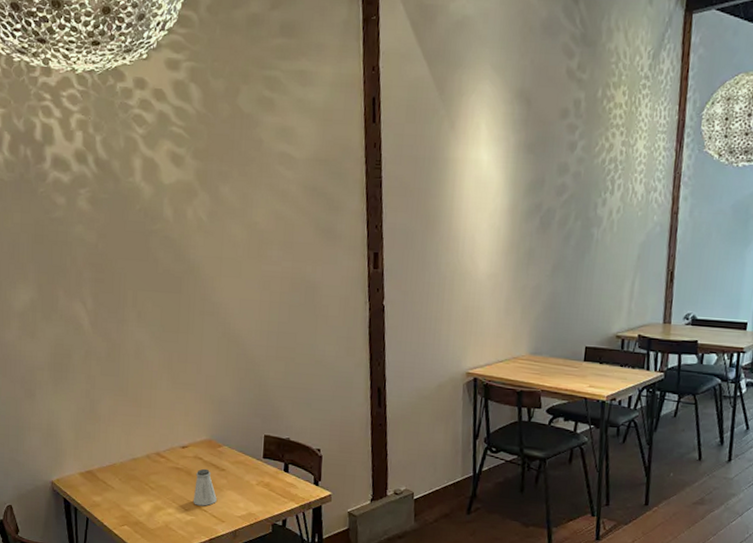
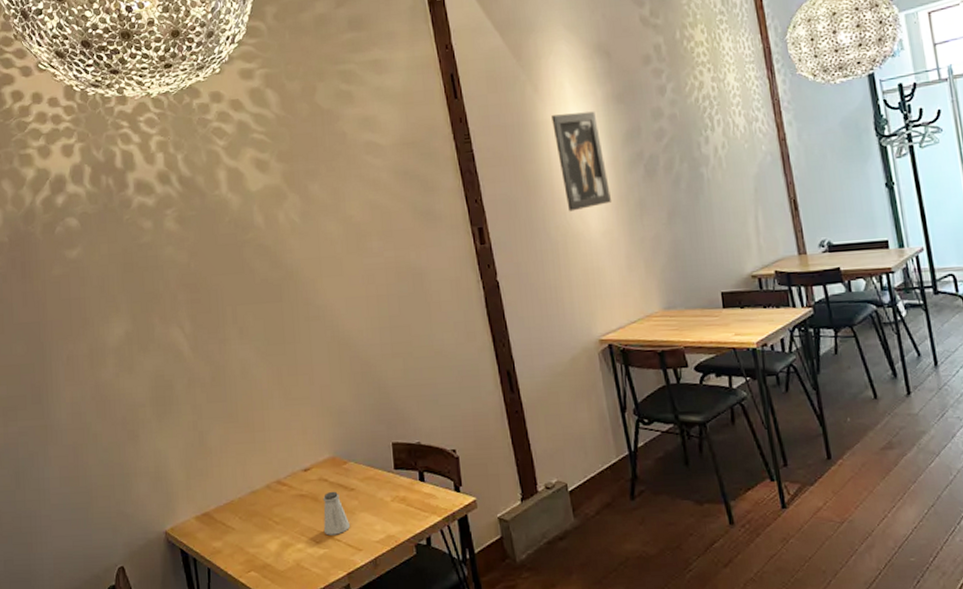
wall art: none [461,154,505,251] -> present [551,111,611,212]

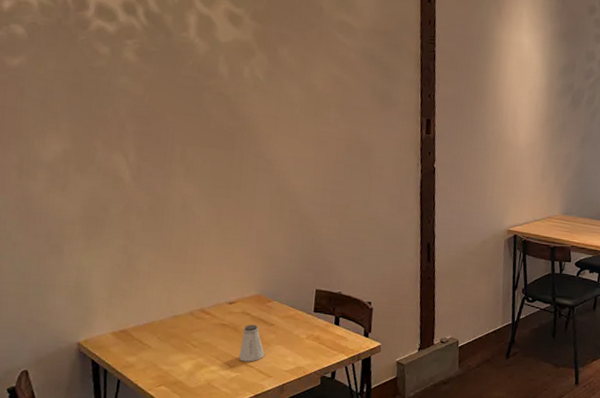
wall art: present [551,111,611,212] -> none [504,37,543,122]

